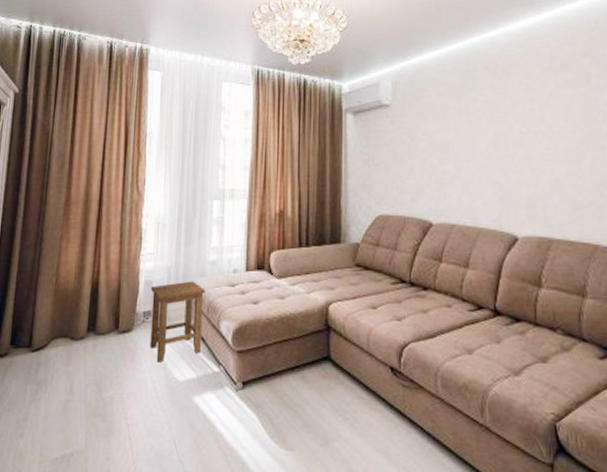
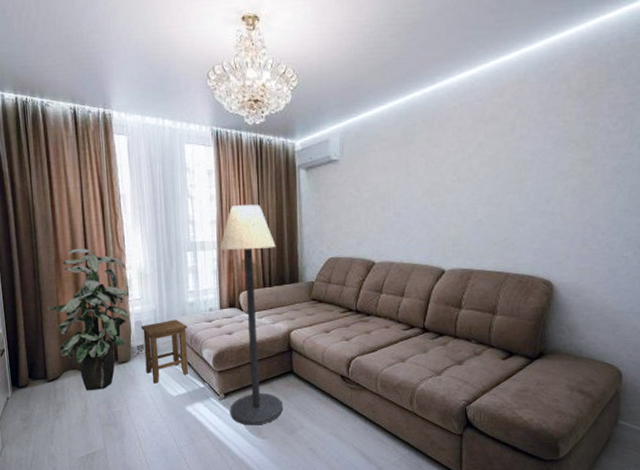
indoor plant: none [47,190,142,367] -> present [47,248,129,391]
floor lamp: none [248,149,316,430] -> present [219,204,283,426]

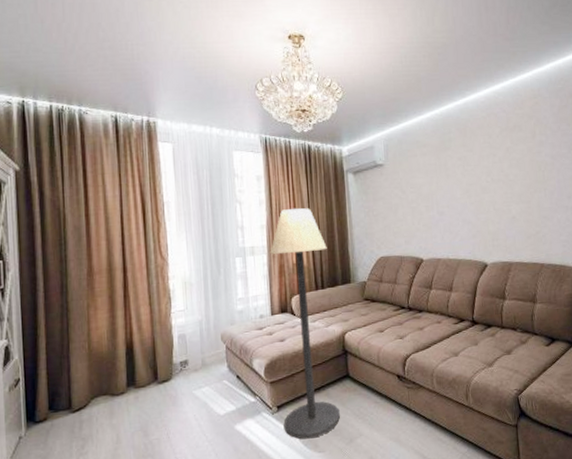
indoor plant: present [47,248,129,391] -> none [75,258,172,419]
stool: present [140,319,188,383] -> none [184,329,237,403]

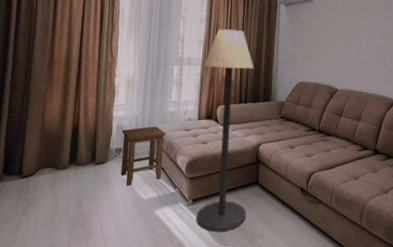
stool: none [184,329,237,403] -> present [121,126,166,186]

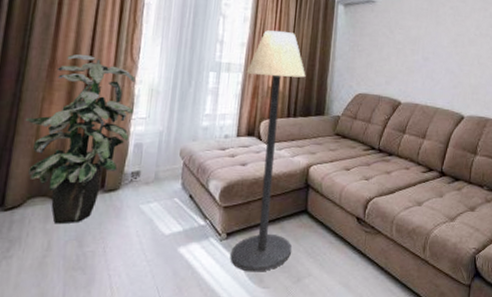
indoor plant: none [33,53,115,190] -> present [25,53,136,225]
stool: present [121,126,166,186] -> none [136,144,197,218]

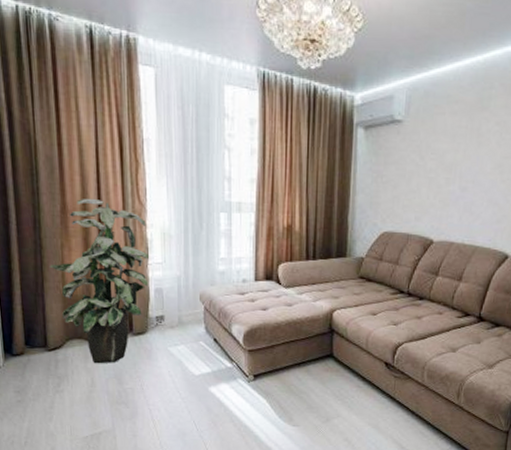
floor lamp: present [230,30,306,272] -> none [259,162,324,412]

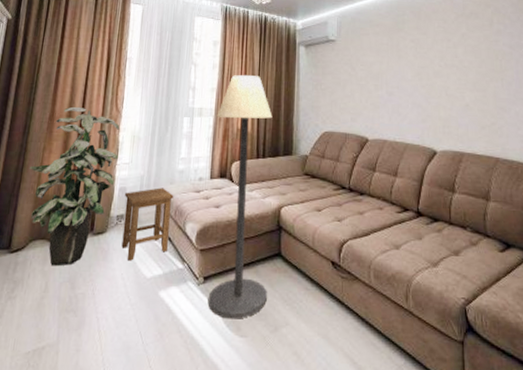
stool: none [161,289,216,360] -> present [121,187,174,261]
floor lamp: none [259,162,324,412] -> present [207,74,273,319]

